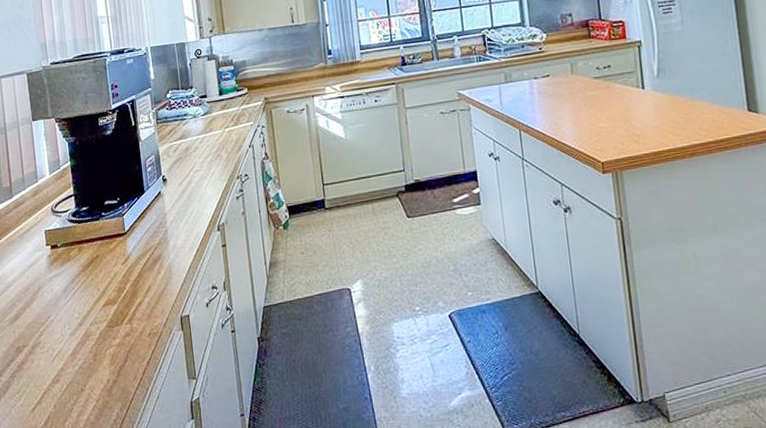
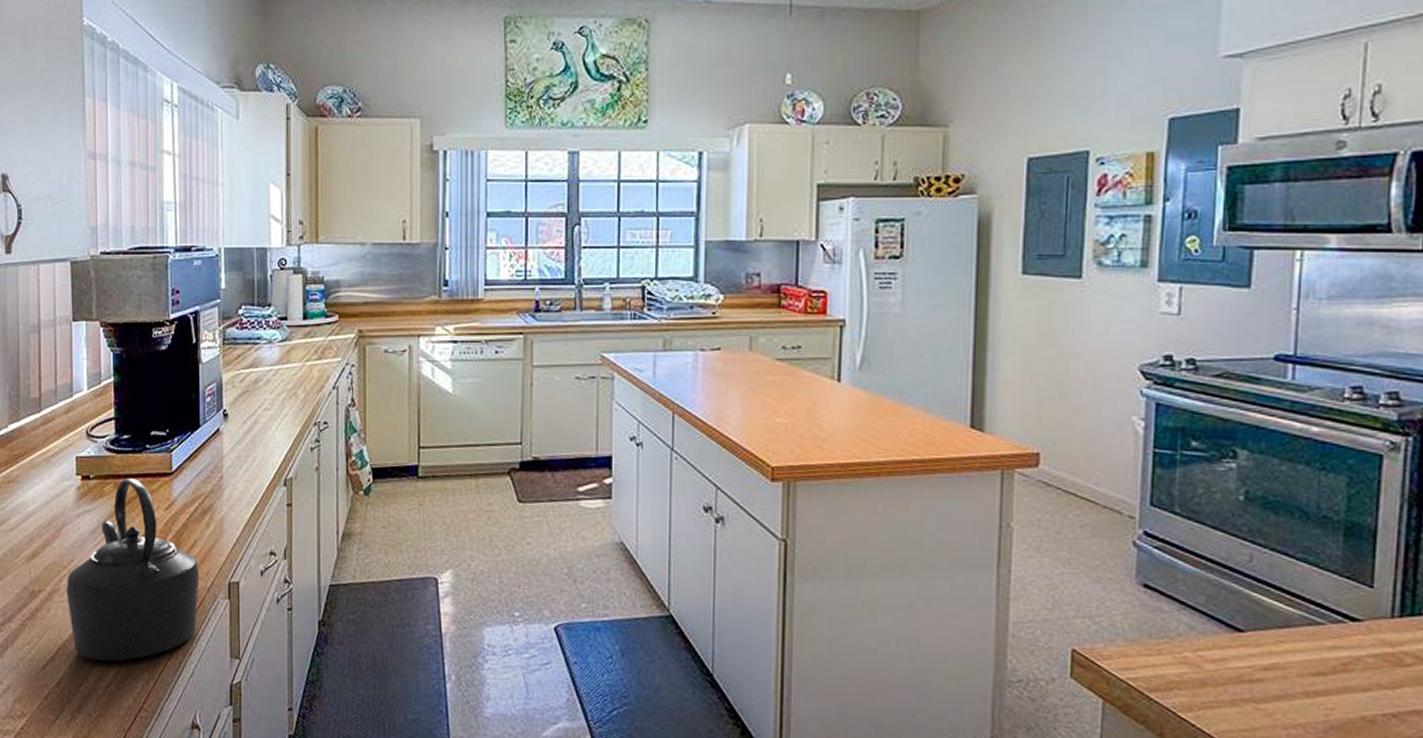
kettle: none [46,242,158,399] -> present [67,478,200,661]

